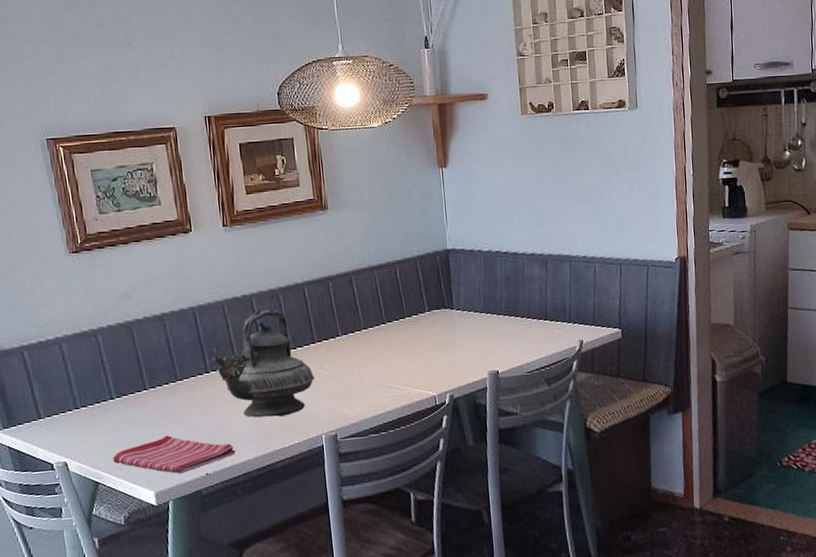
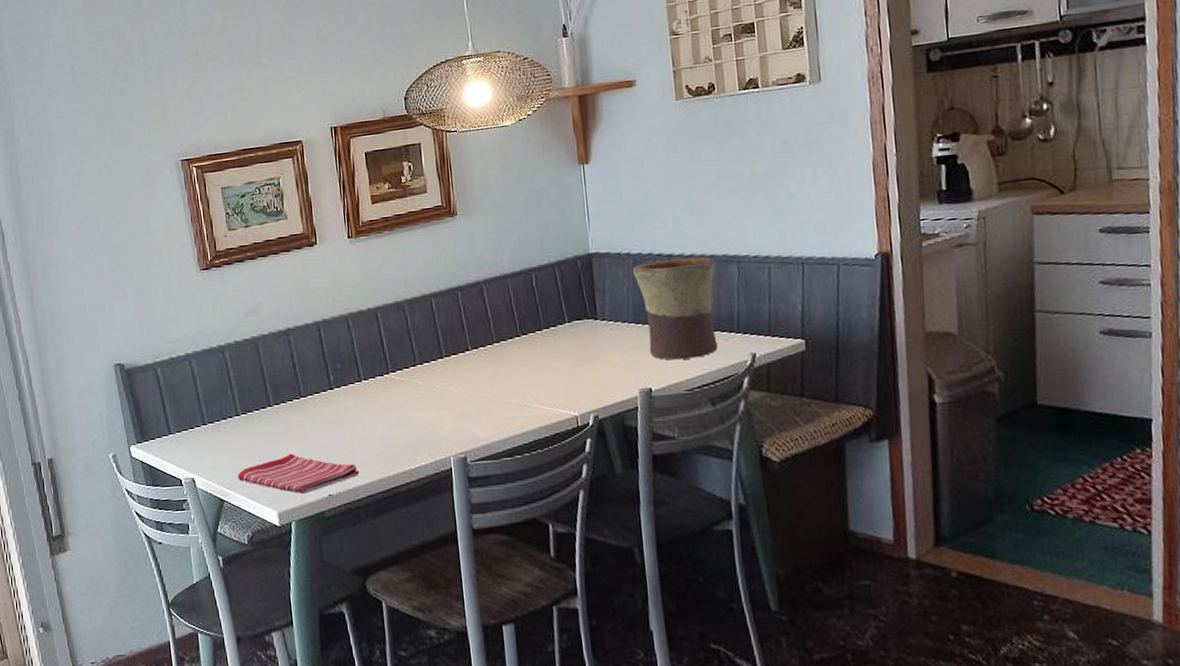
teapot: present [212,307,315,418] -> none [336,320,442,437]
flower pot: none [483,255,553,346] -> present [632,256,718,360]

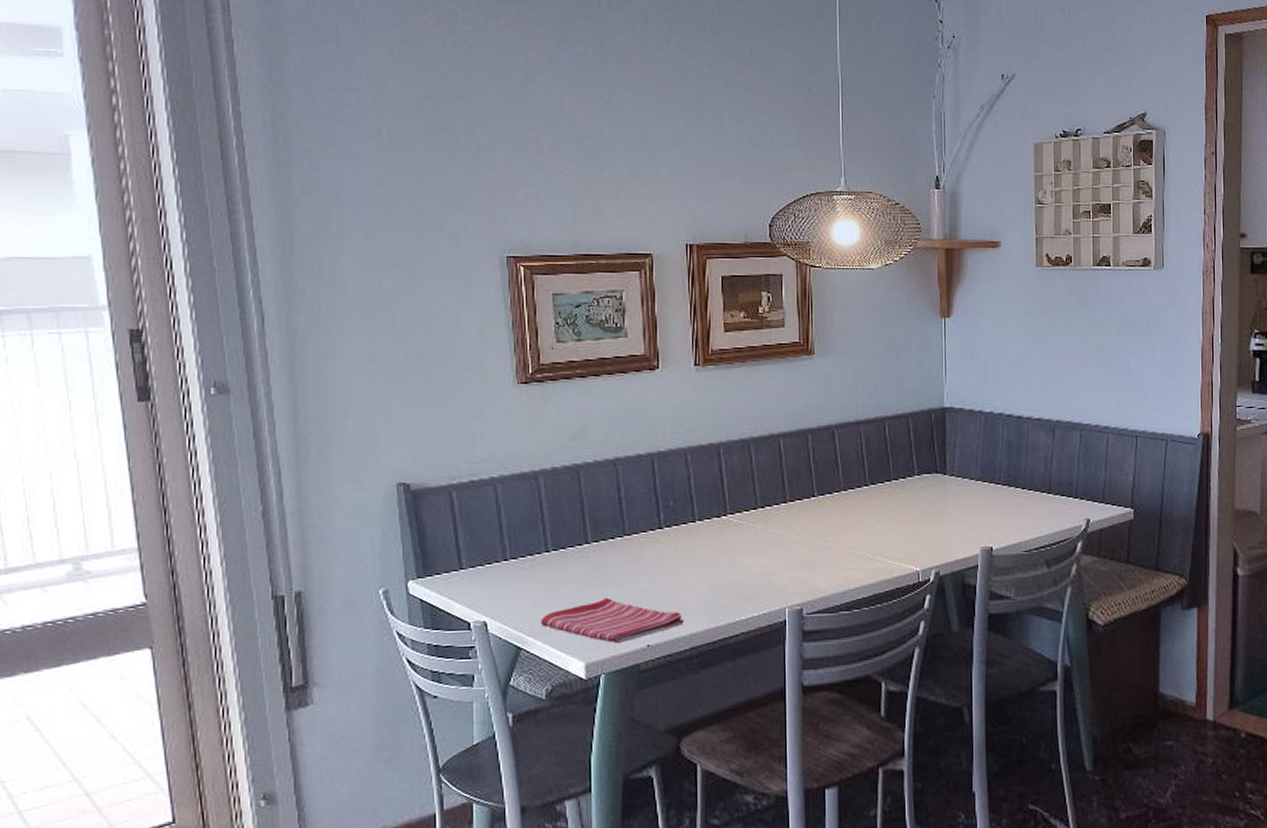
flower pot: present [632,256,718,360] -> none [983,421,1060,520]

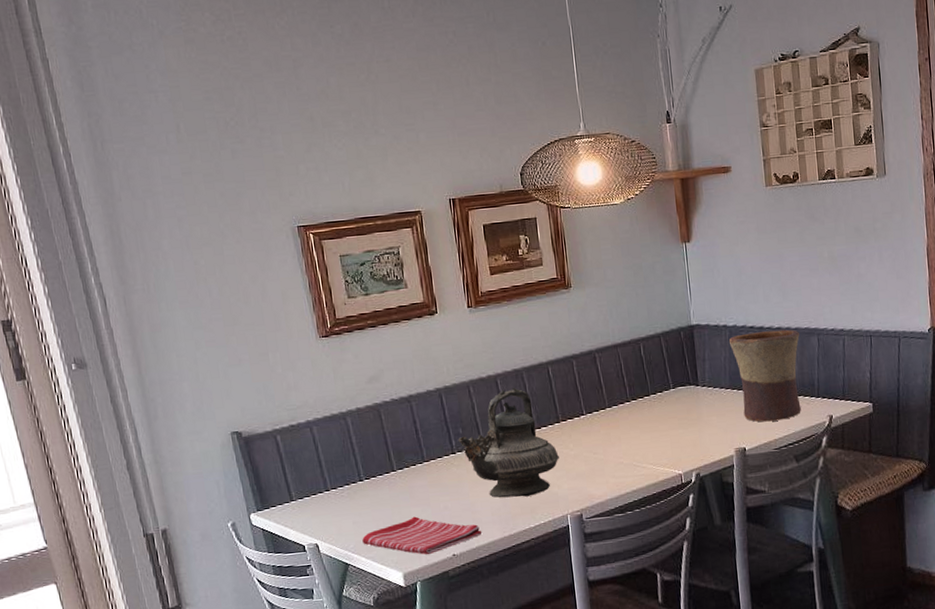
teapot: none [667,459,782,584] -> present [458,387,559,498]
flower pot: none [983,421,1060,520] -> present [728,329,801,422]

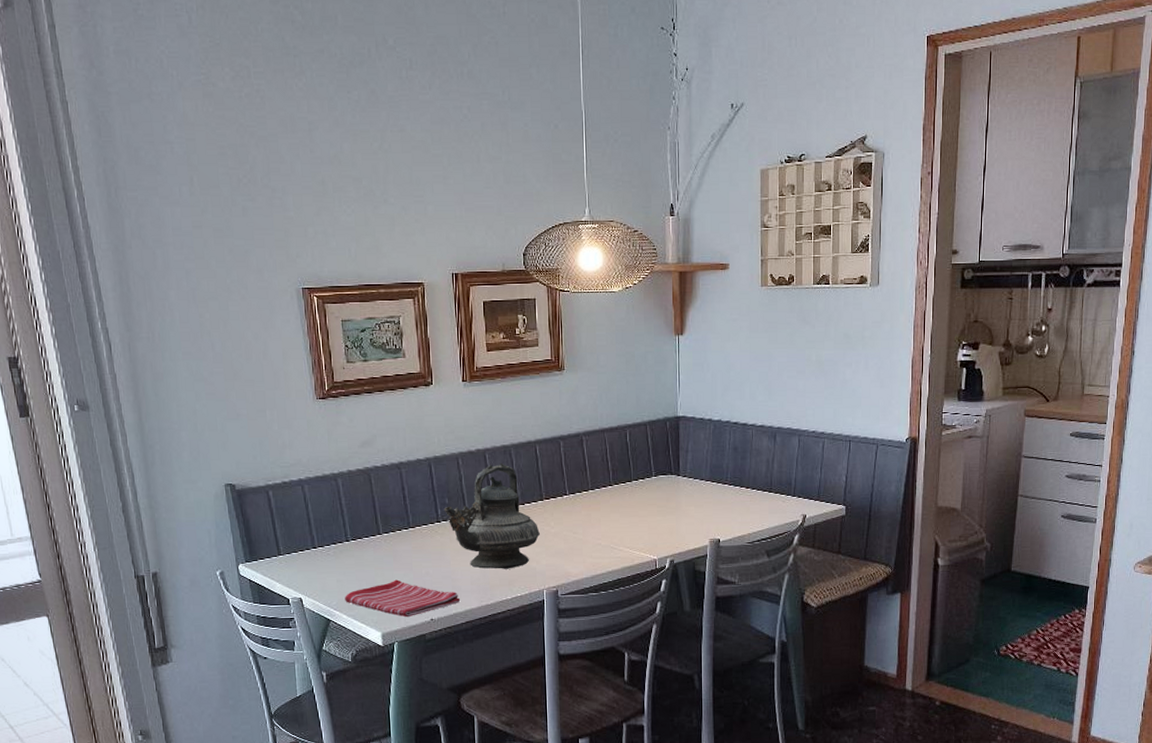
flower pot: present [728,329,801,422] -> none [712,428,781,516]

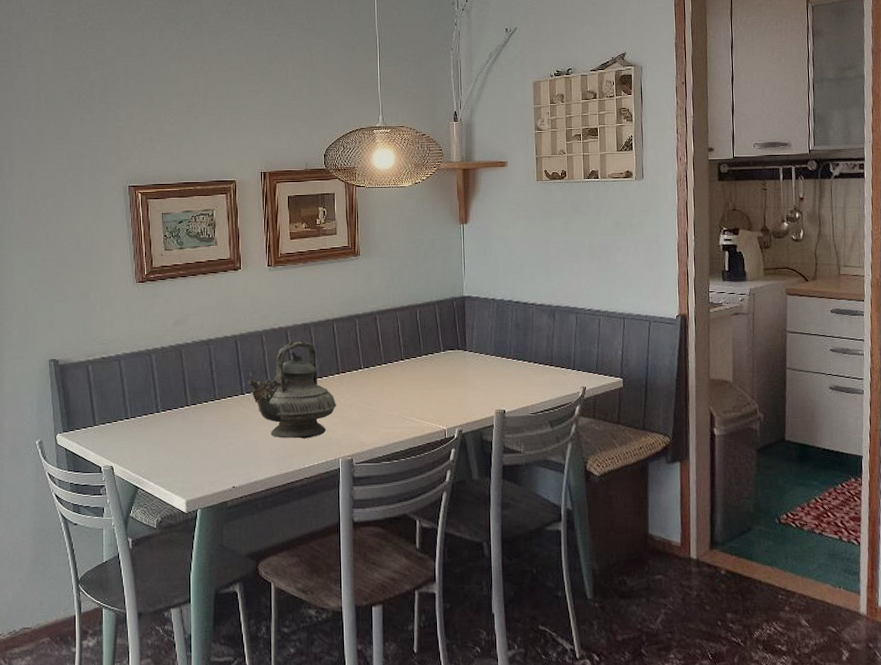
dish towel: present [345,579,461,618] -> none [153,448,261,485]

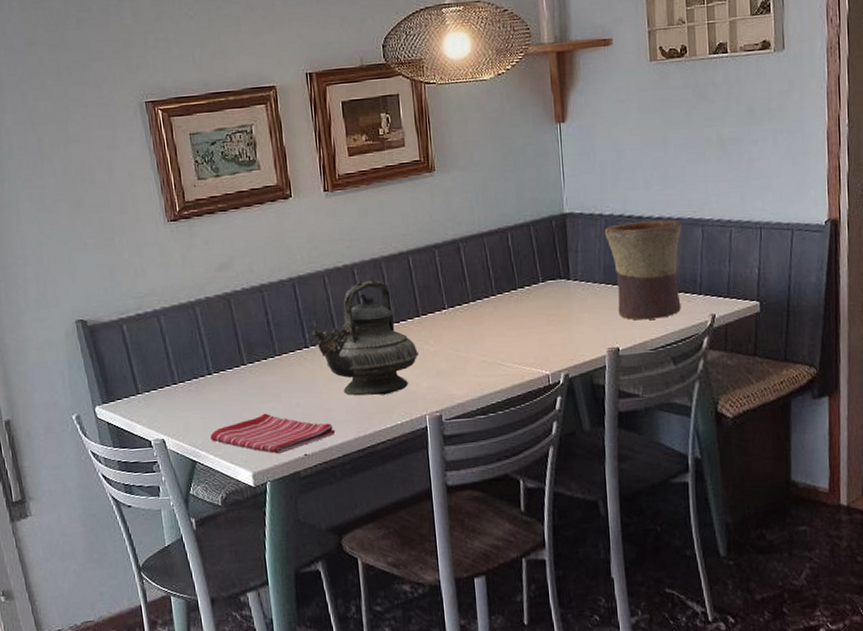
dish towel: none [153,448,261,485] -> present [210,413,336,454]
flower pot: none [496,306,560,388] -> present [604,219,682,320]

